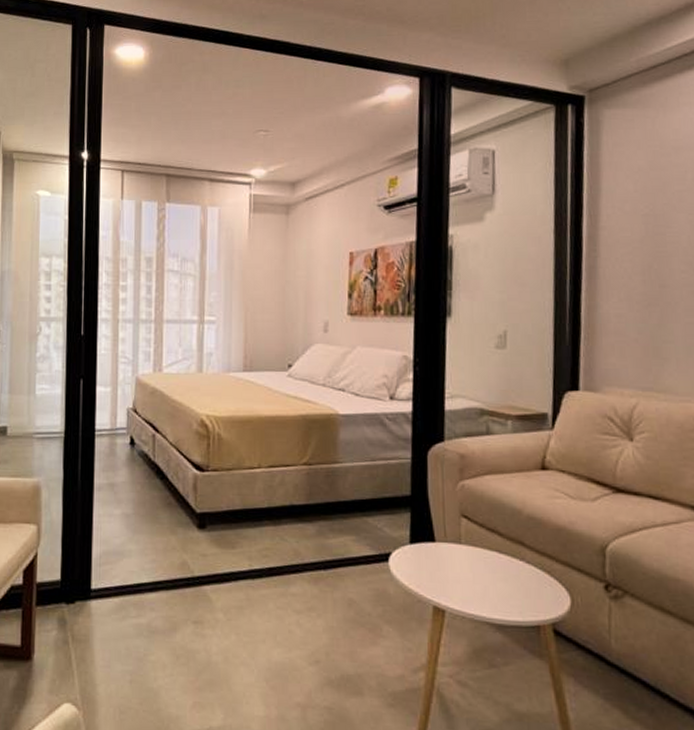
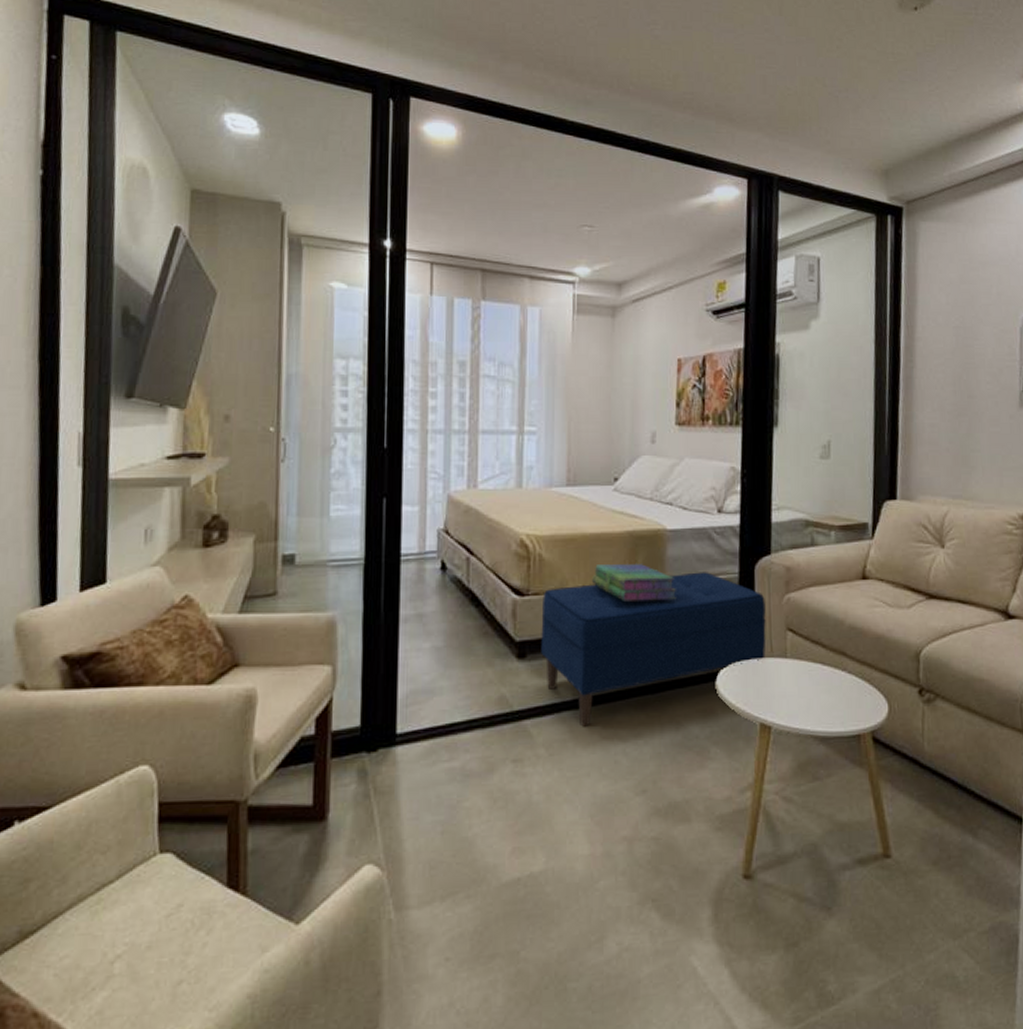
bench: none [220,456,440,596] -> present [541,572,766,727]
stack of books: none [266,445,348,482] -> present [591,564,676,601]

